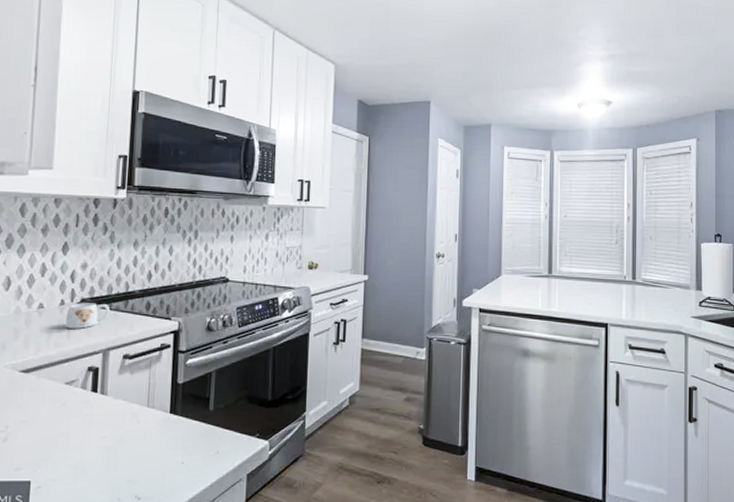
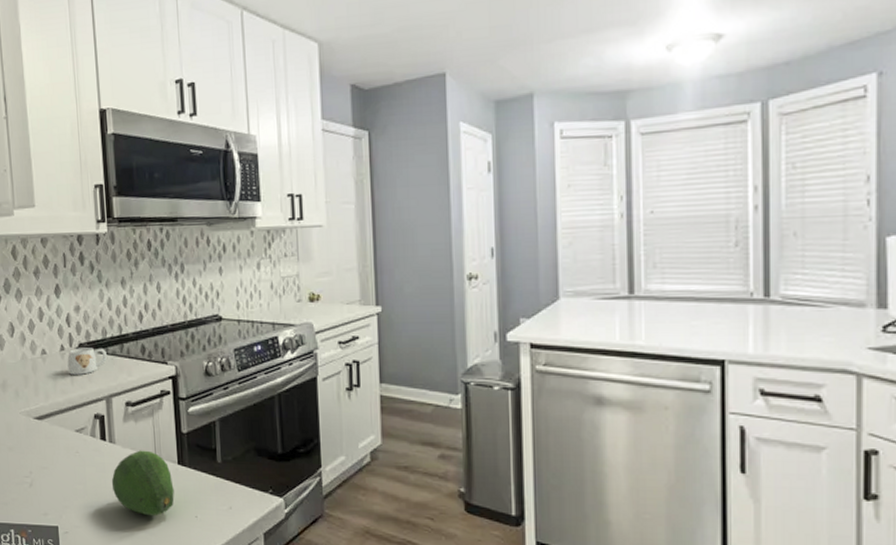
fruit: none [97,401,163,465] -> present [111,450,175,517]

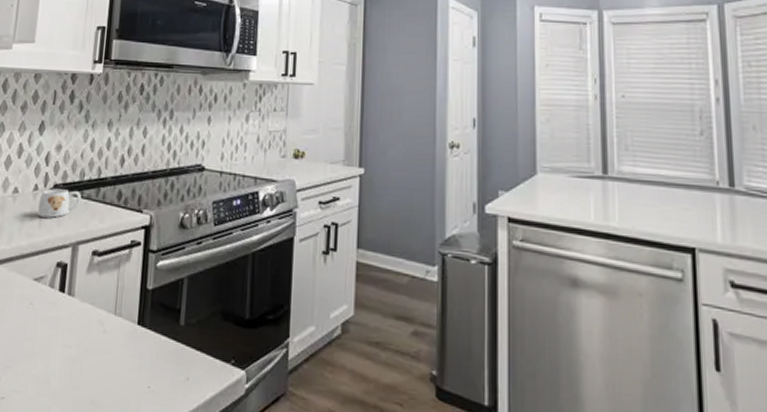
fruit: present [111,450,175,517] -> none [62,305,130,384]

